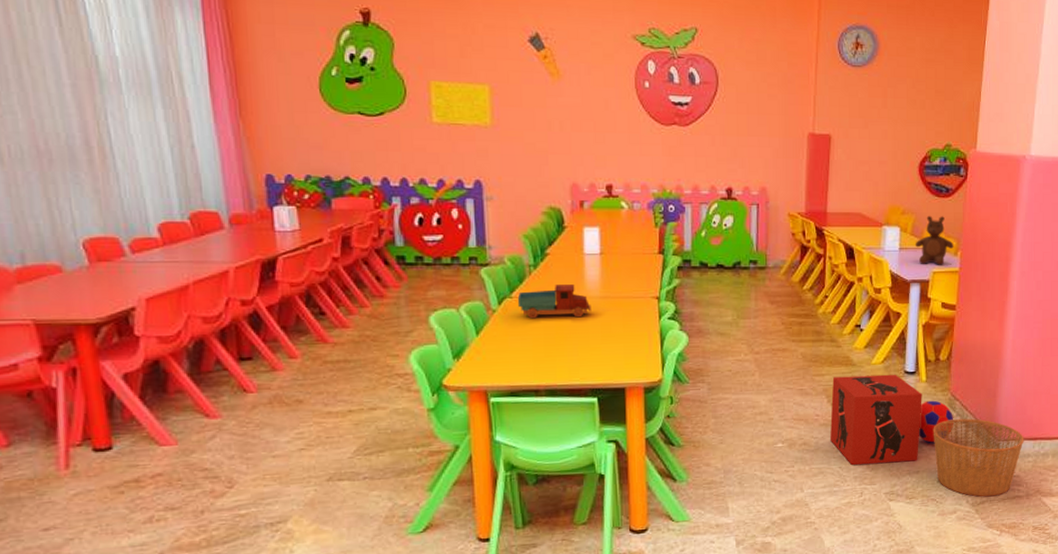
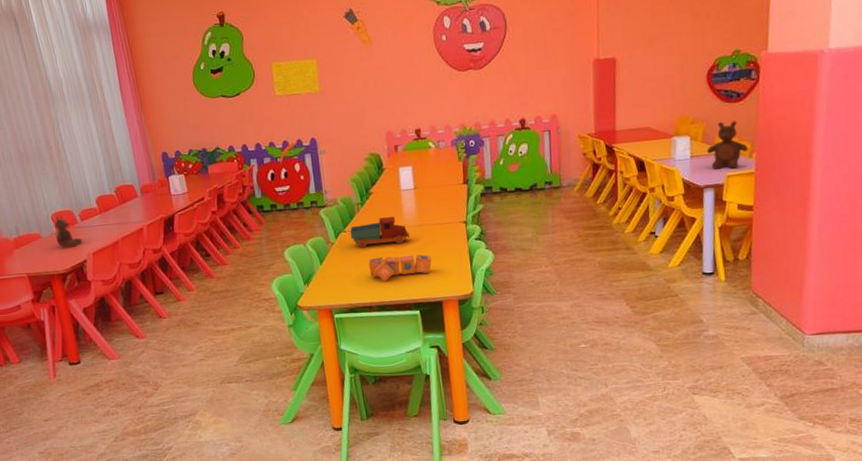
stuffed animal: none [87,243,132,288] -> present [54,215,83,248]
toy blocks: none [538,331,616,361] -> present [368,254,432,282]
storage box: present [829,374,922,466] -> none [630,275,723,363]
toy ball: present [918,400,954,443] -> none [719,298,757,339]
basket: present [933,418,1024,497] -> none [735,314,836,390]

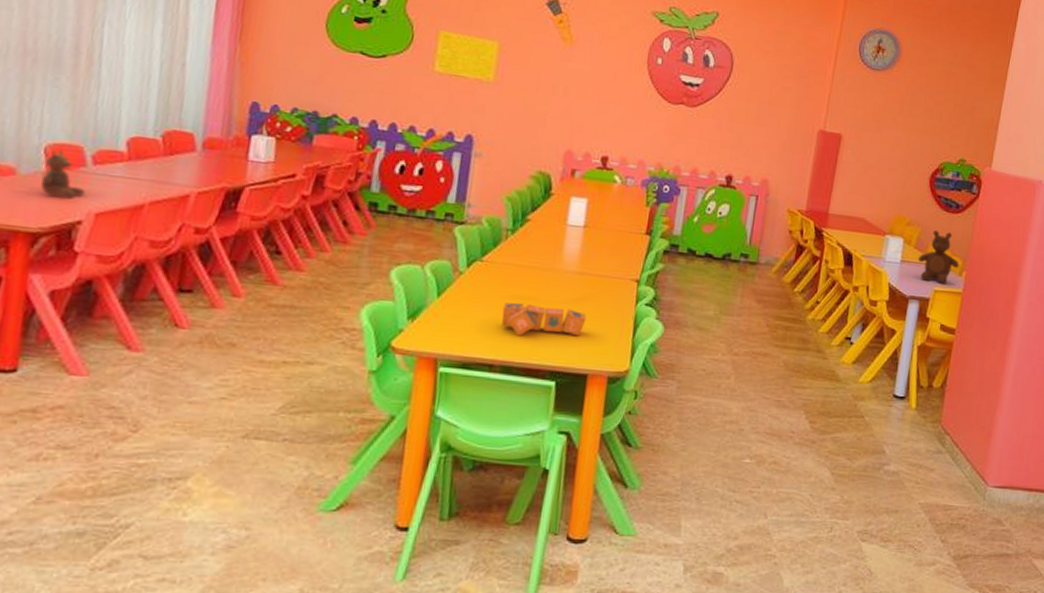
toy truck: present [350,217,410,248] -> none [487,253,566,292]

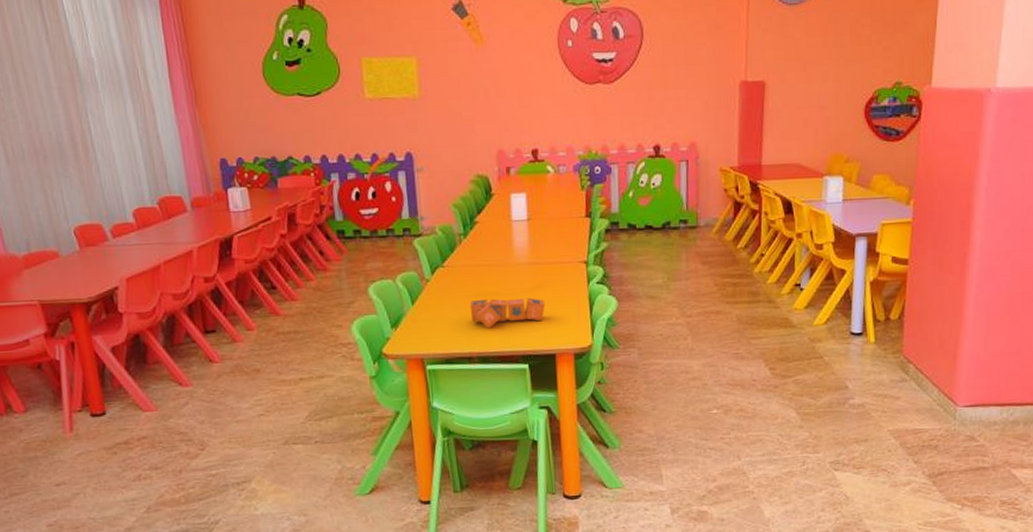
stuffed animal: present [40,149,86,199] -> none [77,229,114,270]
teddy bear: present [917,231,959,284] -> none [860,162,906,216]

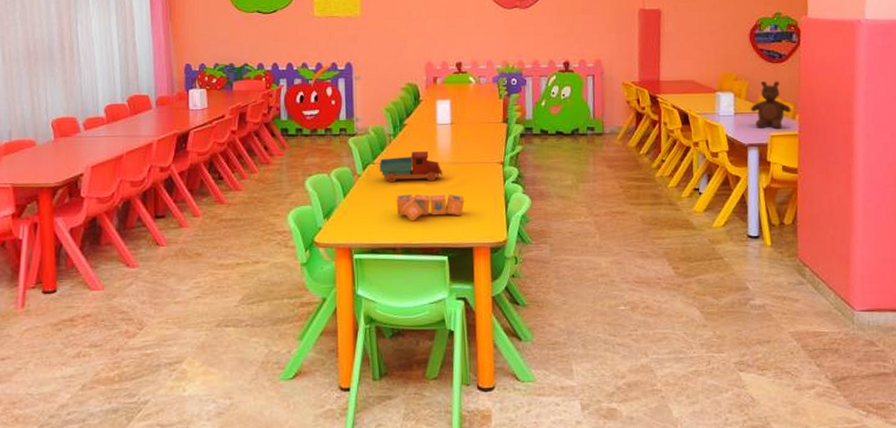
toy truck: none [449,252,521,287] -> present [379,151,443,183]
teddy bear: none [860,162,906,216] -> present [750,81,791,129]

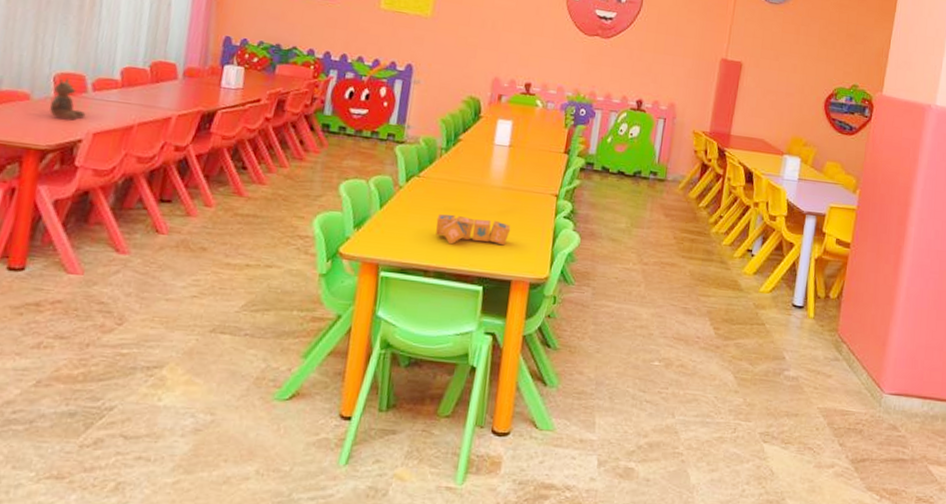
stuffed animal: none [52,122,83,158] -> present [49,78,86,121]
toy truck: present [379,151,443,183] -> none [423,170,493,205]
teddy bear: present [750,81,791,129] -> none [814,151,853,201]

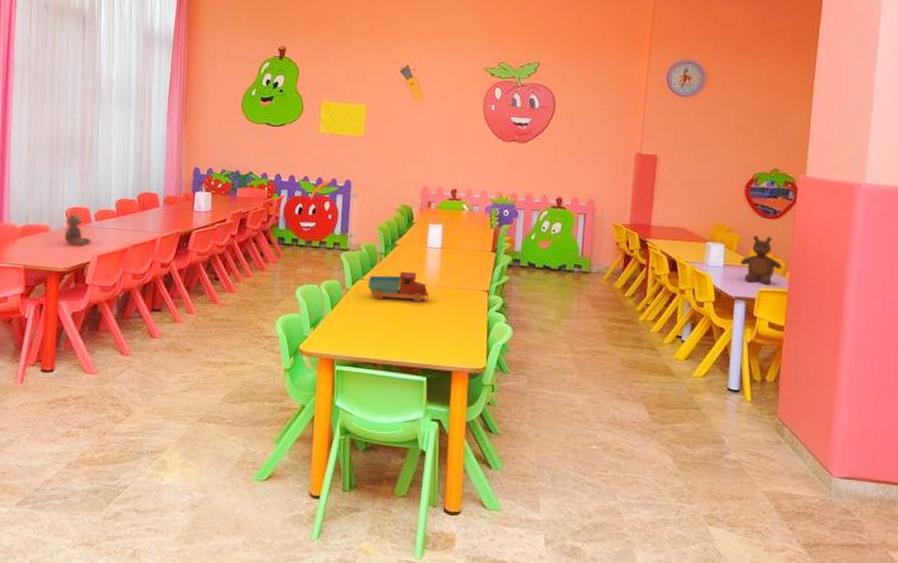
toy truck: none [423,170,493,205] -> present [367,272,429,303]
toy blocks: present [436,214,511,246] -> none [381,312,448,340]
teddy bear: none [814,151,853,201] -> present [740,236,782,285]

